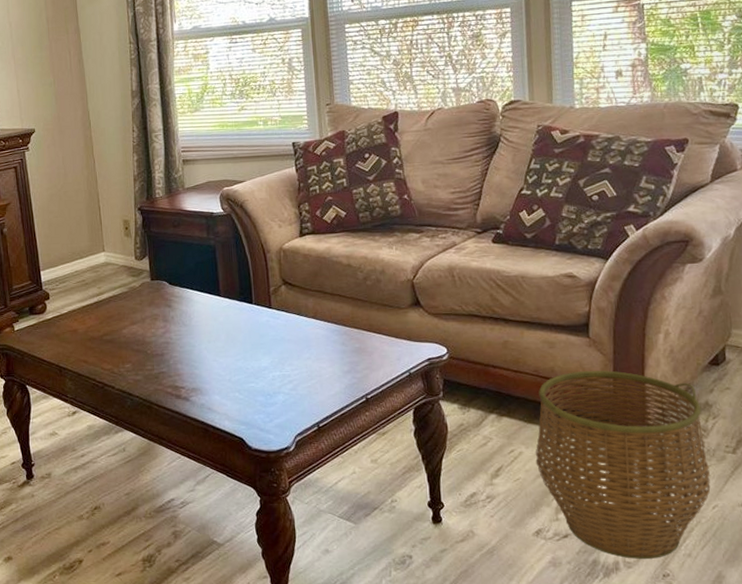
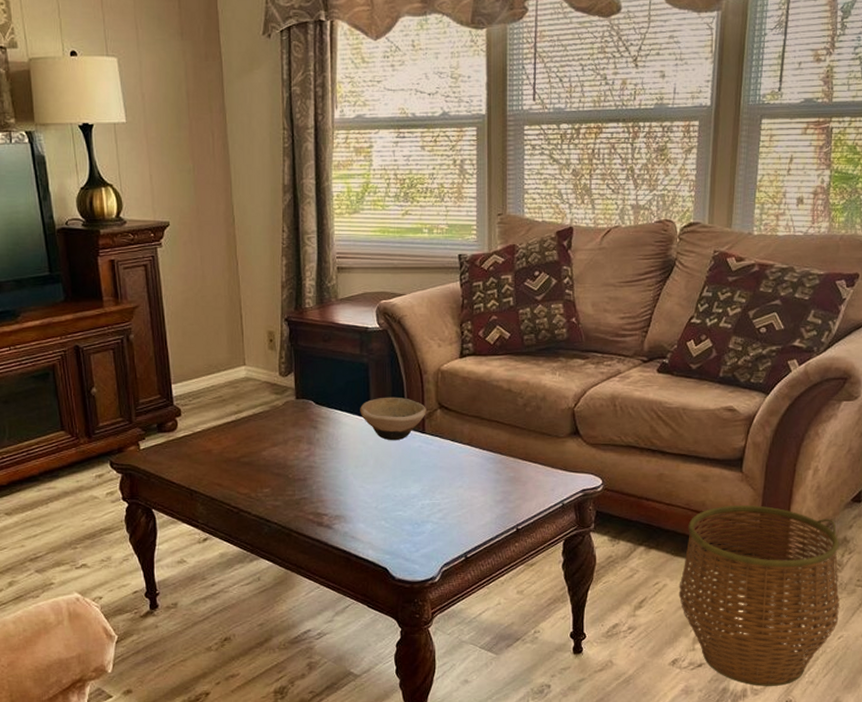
bowl: none [210,275,272,317] -> present [360,396,426,441]

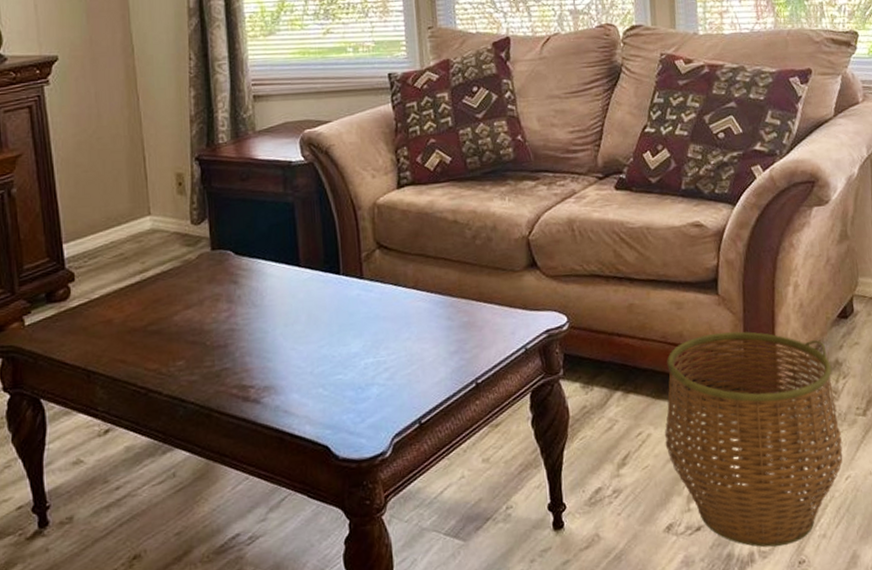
bowl: present [360,396,426,441] -> none [287,238,364,291]

